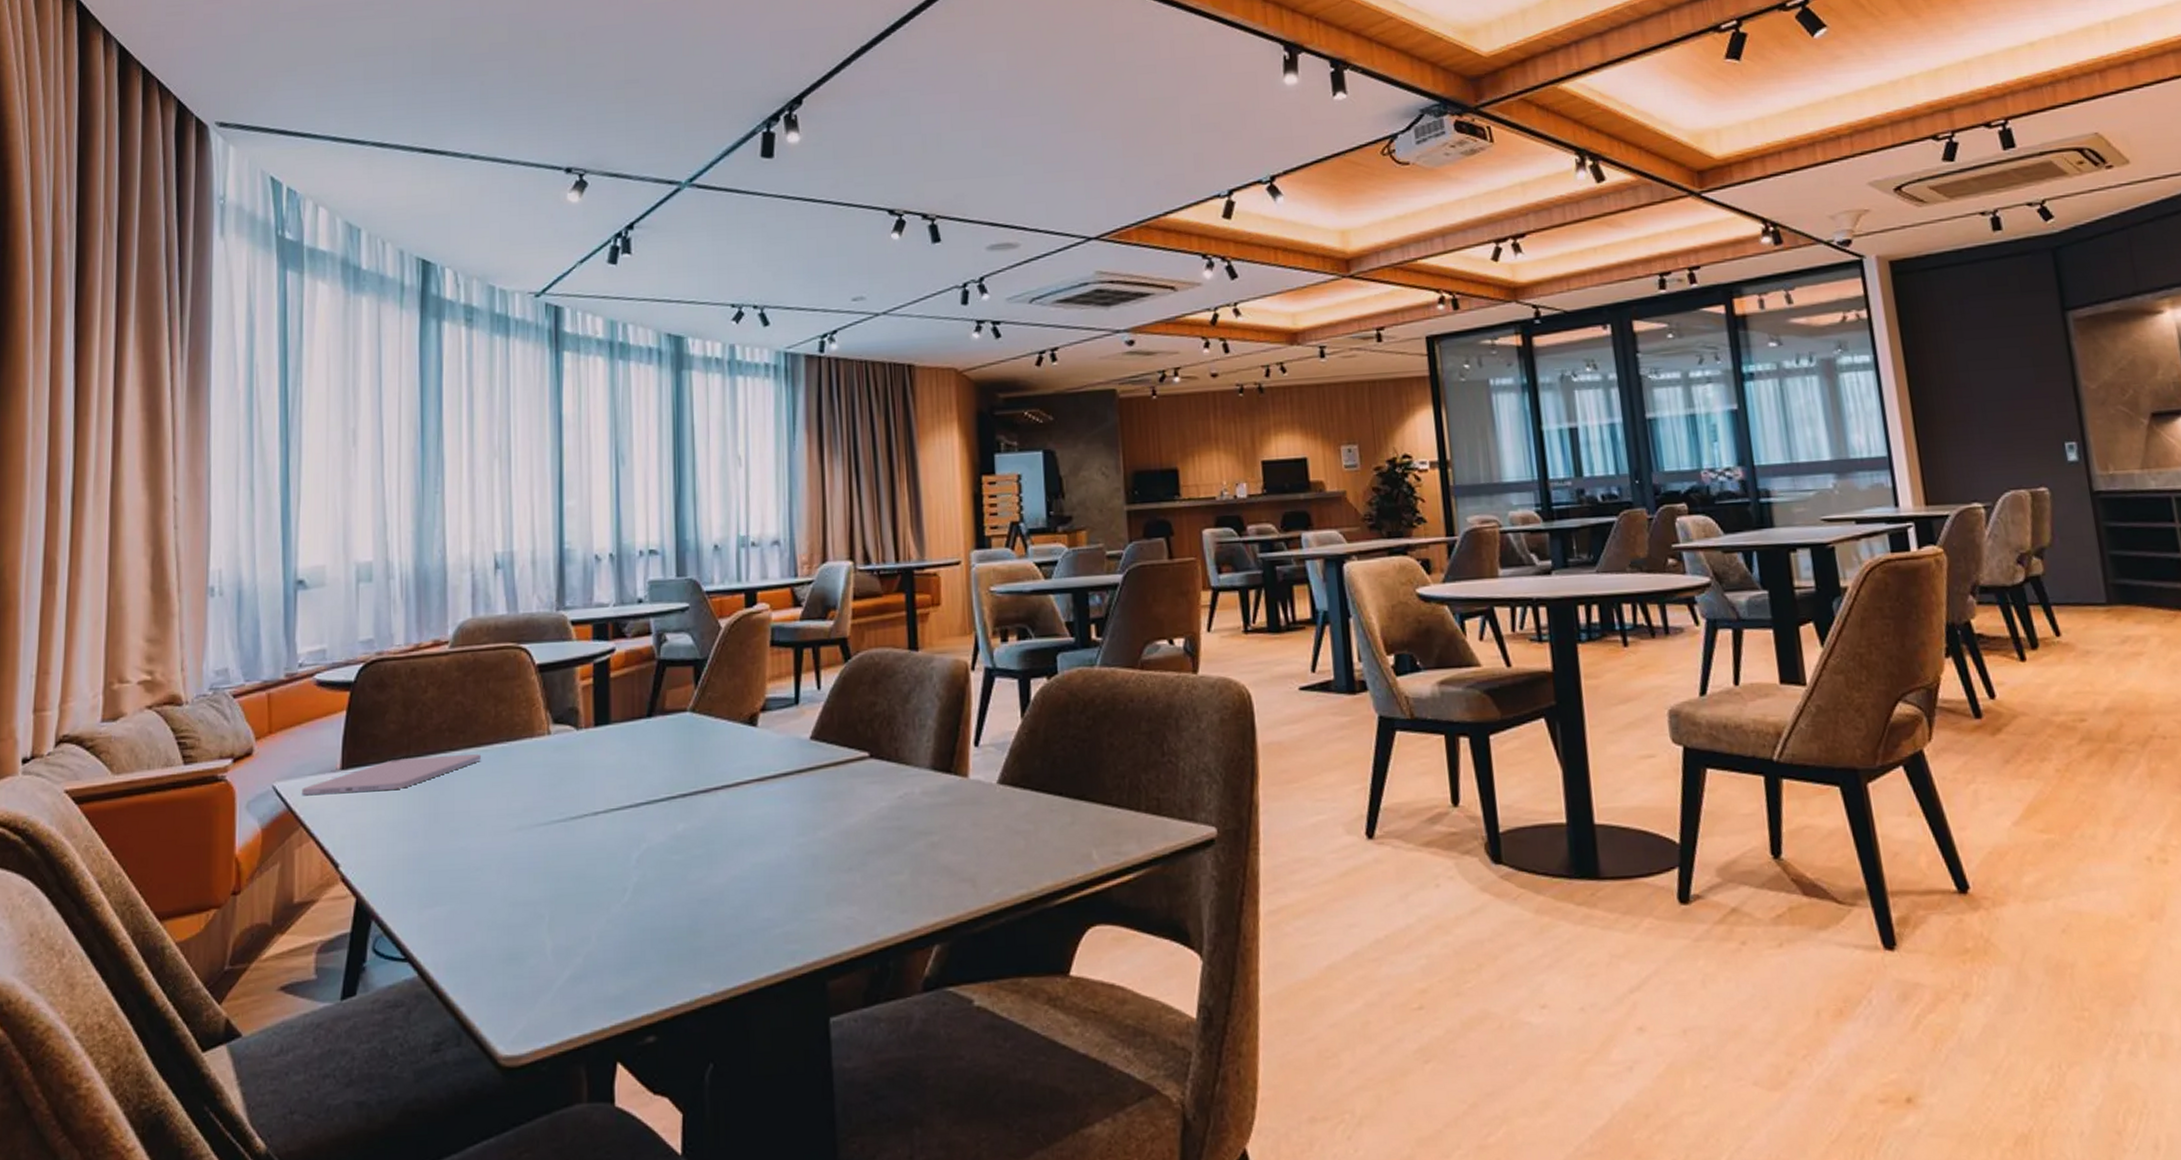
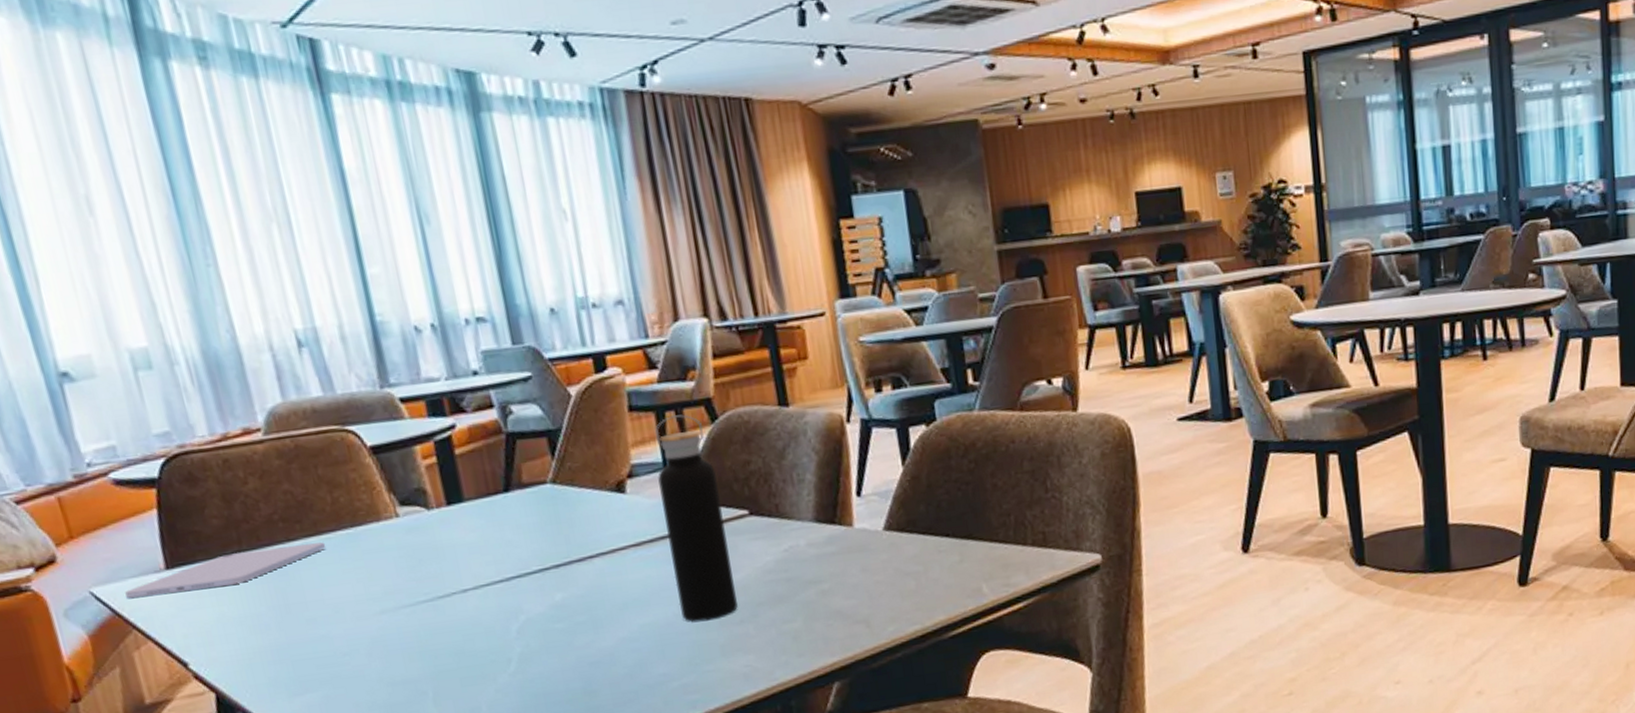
water bottle: none [789,652,848,865] -> present [655,414,738,622]

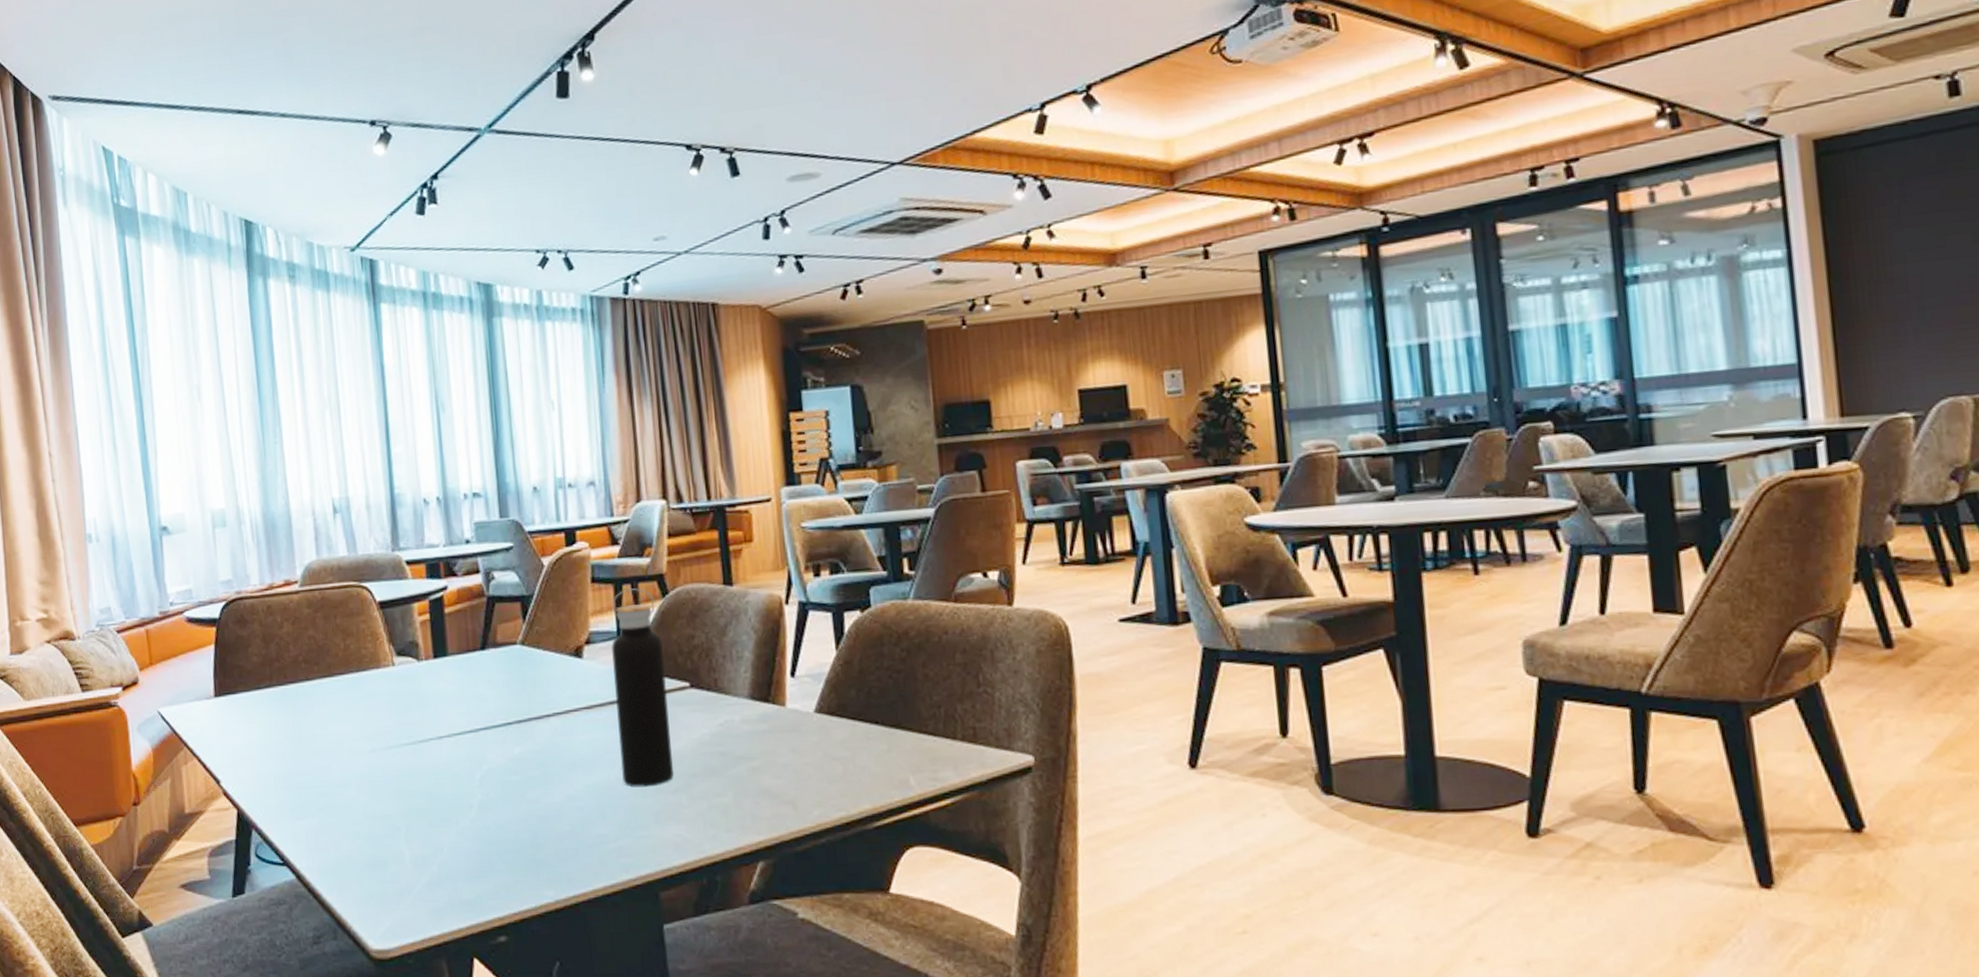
tablet: present [125,542,326,599] -> none [183,683,336,720]

